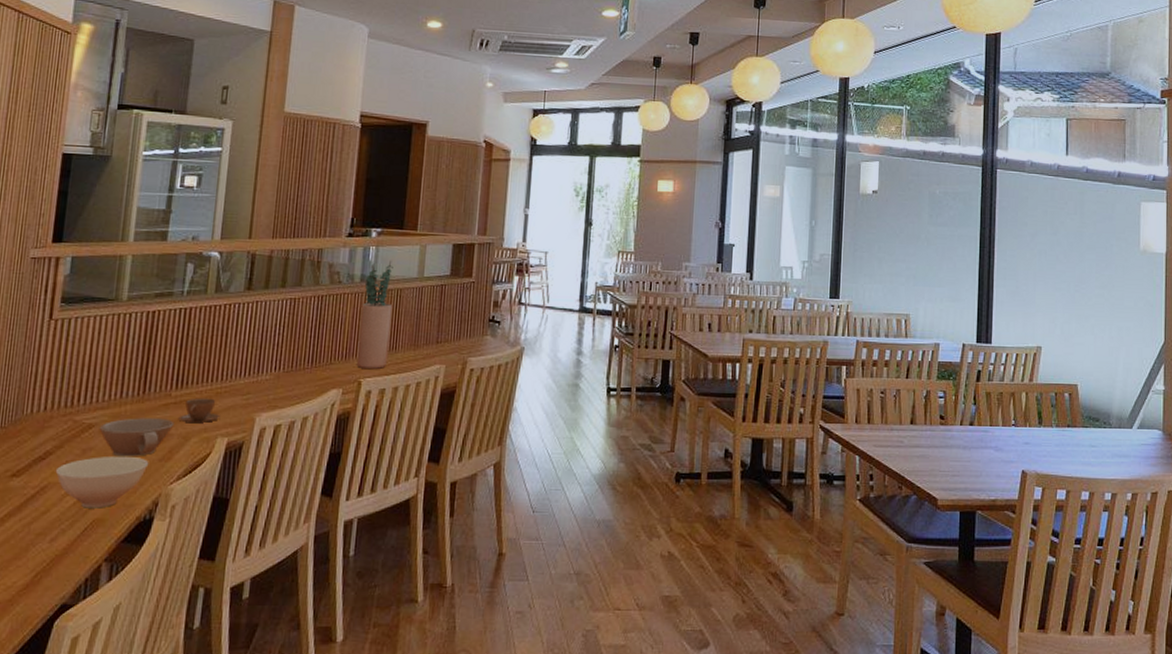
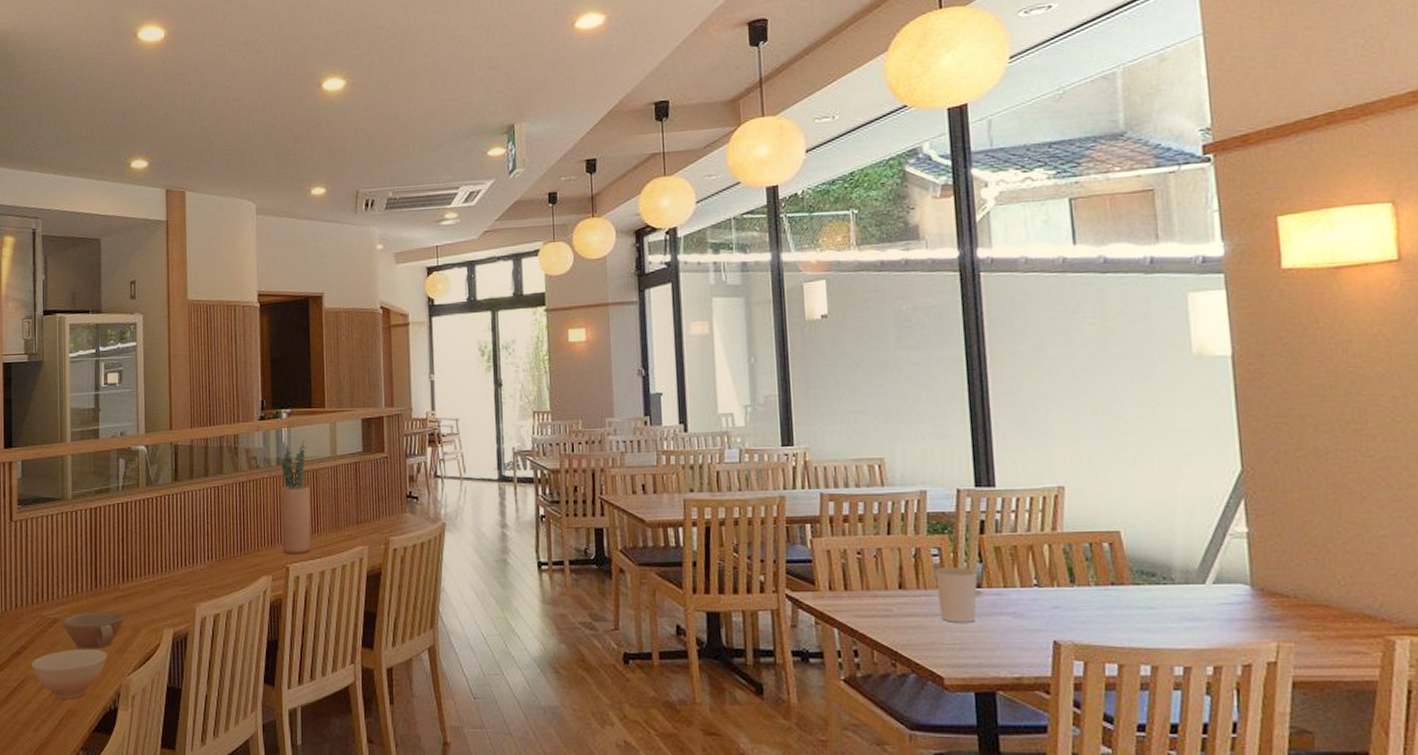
teacup: present [178,398,221,422] -> none [128,590,165,614]
cup: none [939,408,975,454] -> present [935,567,985,623]

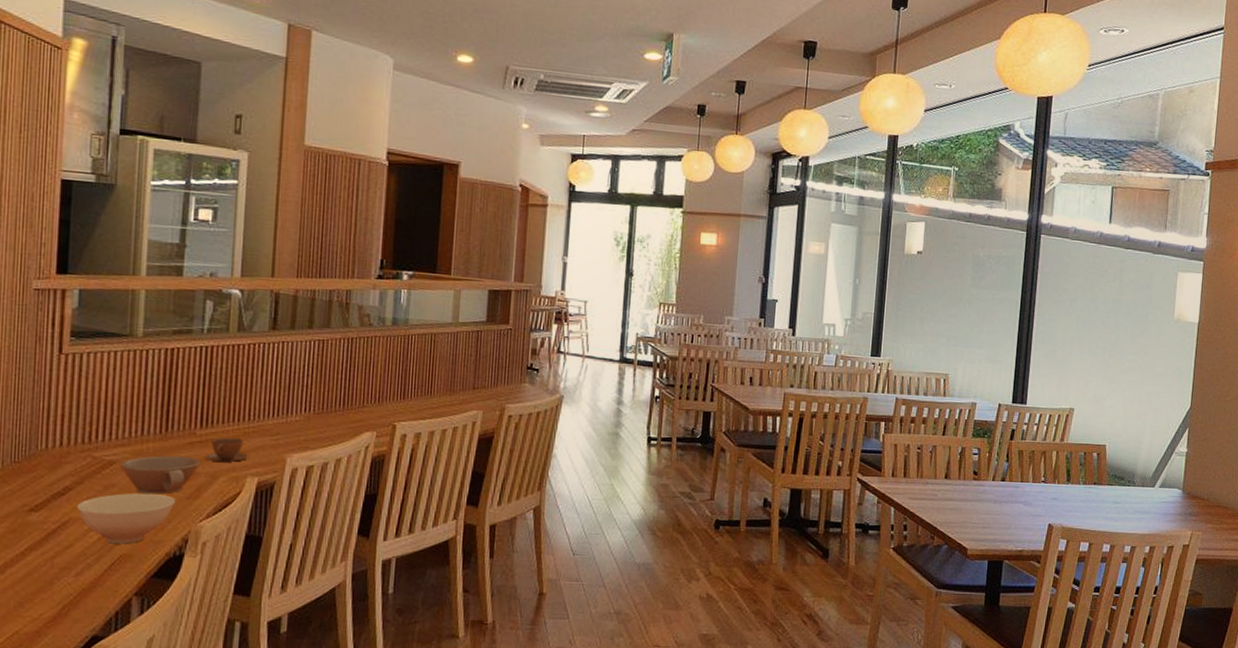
teacup: none [128,590,165,614] -> present [204,437,250,462]
vase: present [280,440,311,555] -> none [390,304,427,414]
cup: present [935,567,985,623] -> none [972,464,1007,508]

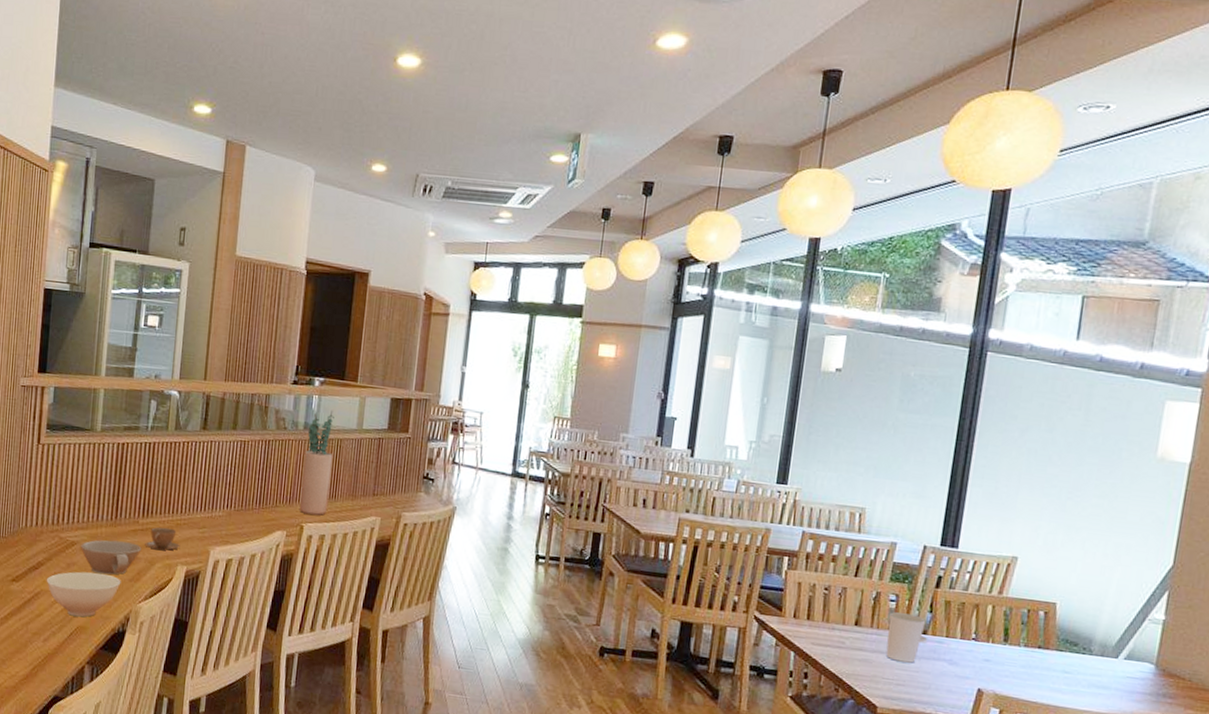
vase: none [390,304,427,414] -> present [299,410,334,516]
cup: none [972,464,1007,508] -> present [885,612,928,663]

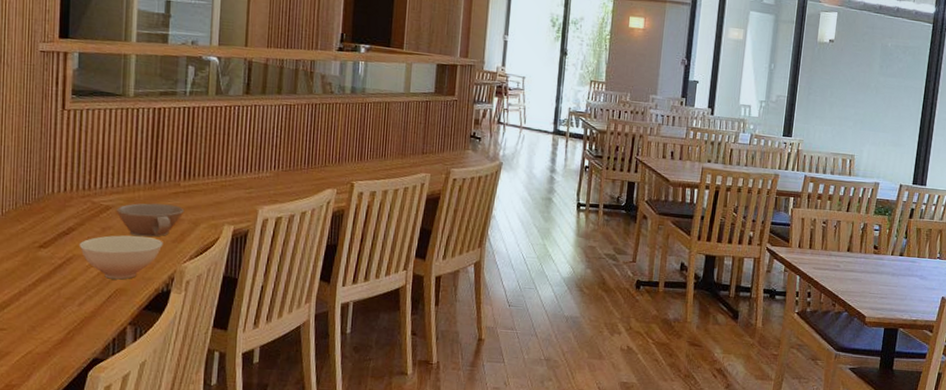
teacup: present [145,527,181,550] -> none [188,189,226,211]
vase: present [299,410,334,516] -> none [349,75,382,174]
cup: present [885,612,928,663] -> none [872,239,904,280]

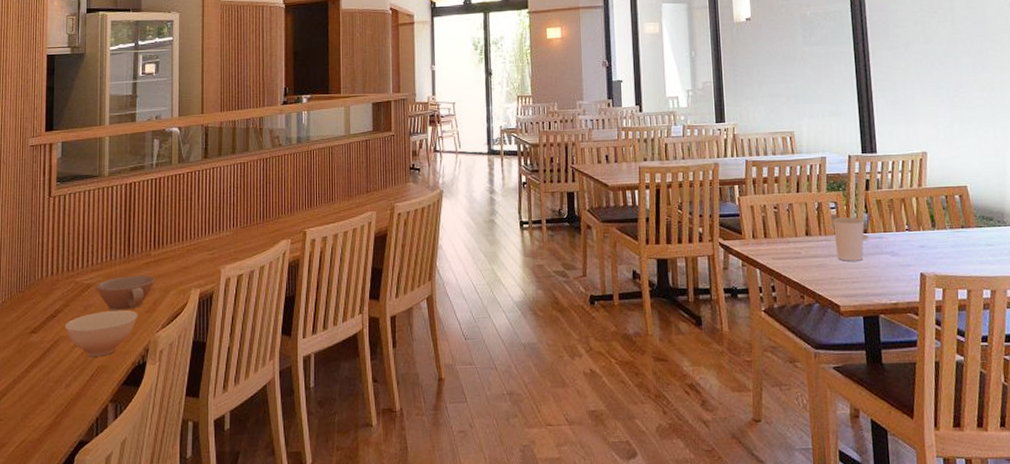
cup: none [872,239,904,280] -> present [833,217,870,261]

